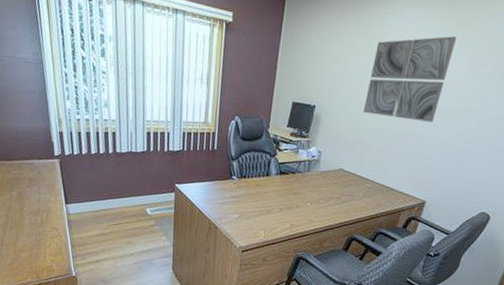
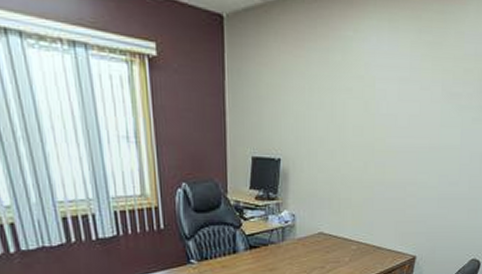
wall art: present [363,36,457,122] -> none [336,62,429,165]

